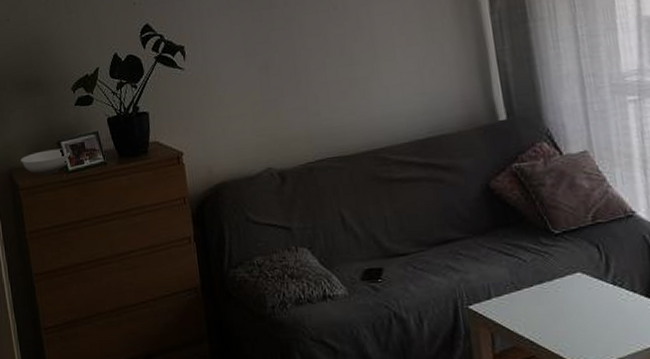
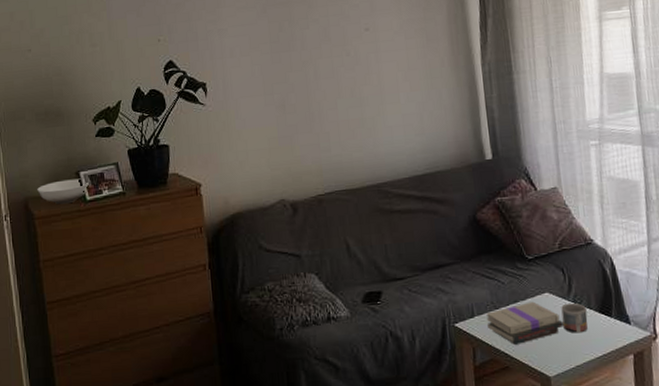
books: none [506,282,602,331] -> present [486,301,565,345]
mug: none [597,284,632,320] -> present [561,302,588,334]

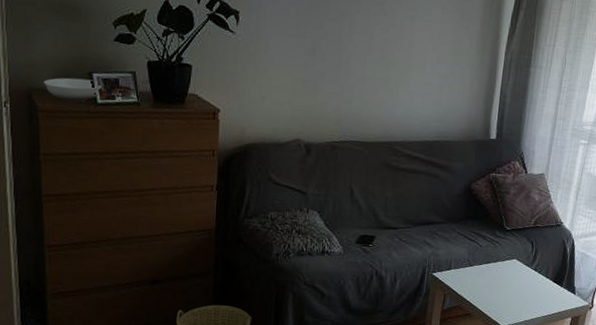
books: present [486,301,565,345] -> none [460,264,524,297]
mug: present [561,302,588,334] -> none [522,270,544,295]

